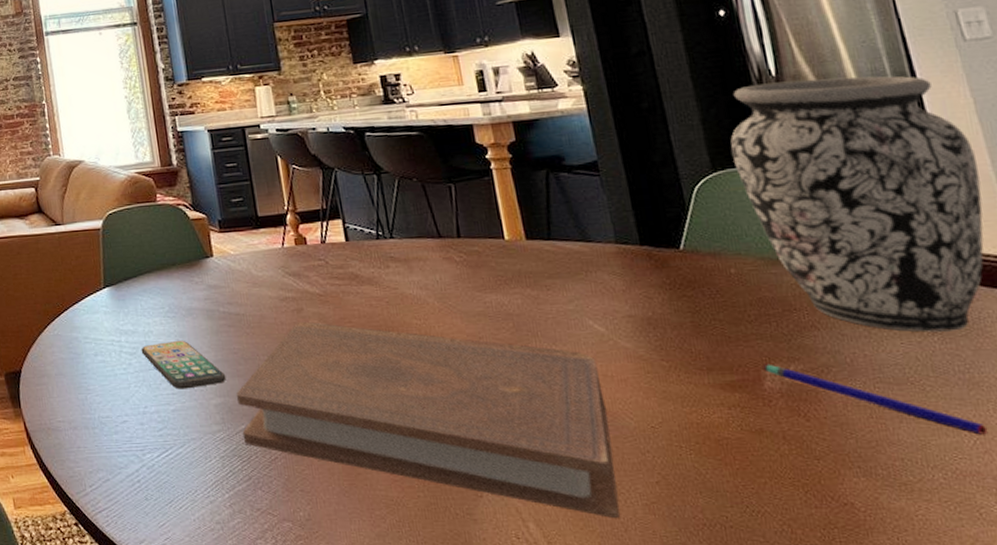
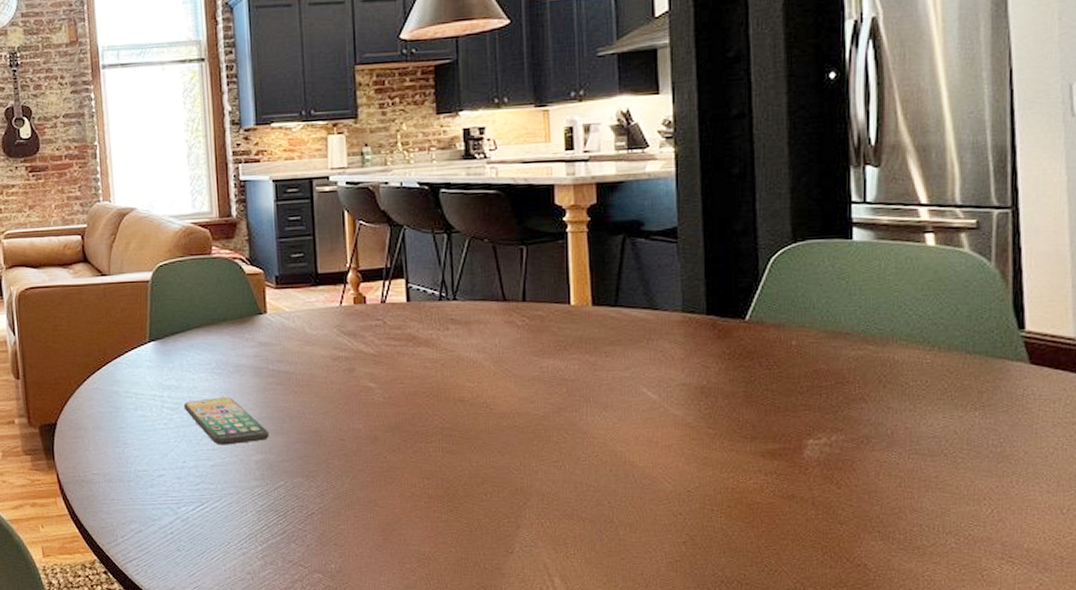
book: present [237,321,621,518] -> none [279,381,646,574]
vase: present [730,76,984,333] -> none [816,149,1056,407]
pen: present [762,364,988,435] -> none [805,434,1007,504]

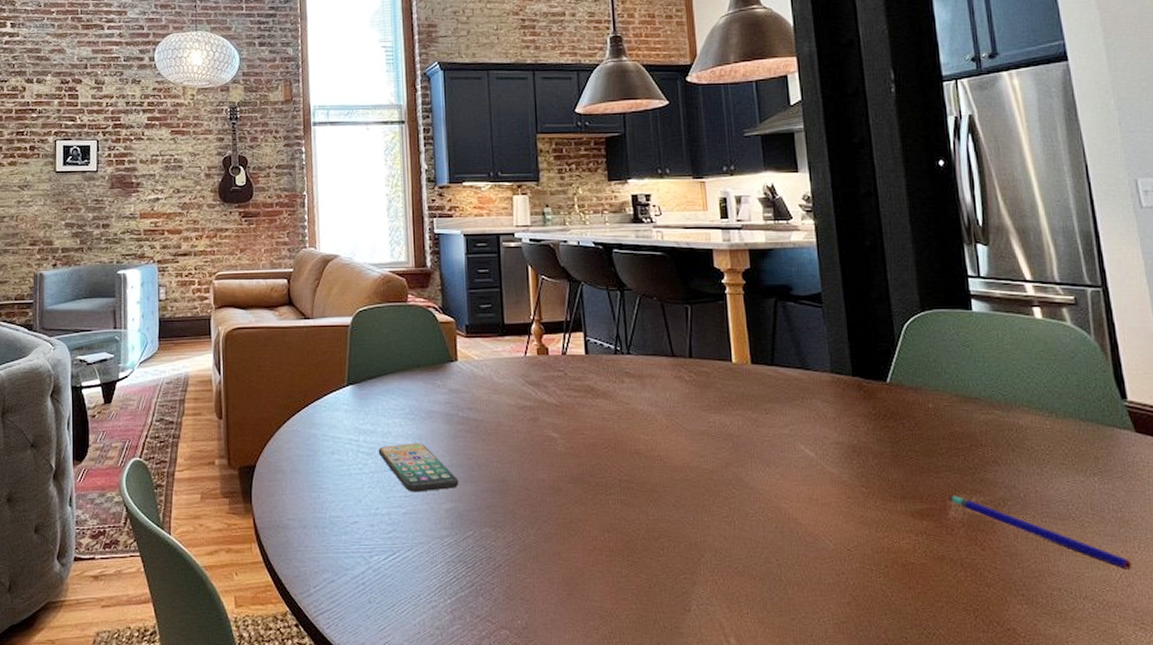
pen: none [805,434,1007,504] -> present [949,495,1132,569]

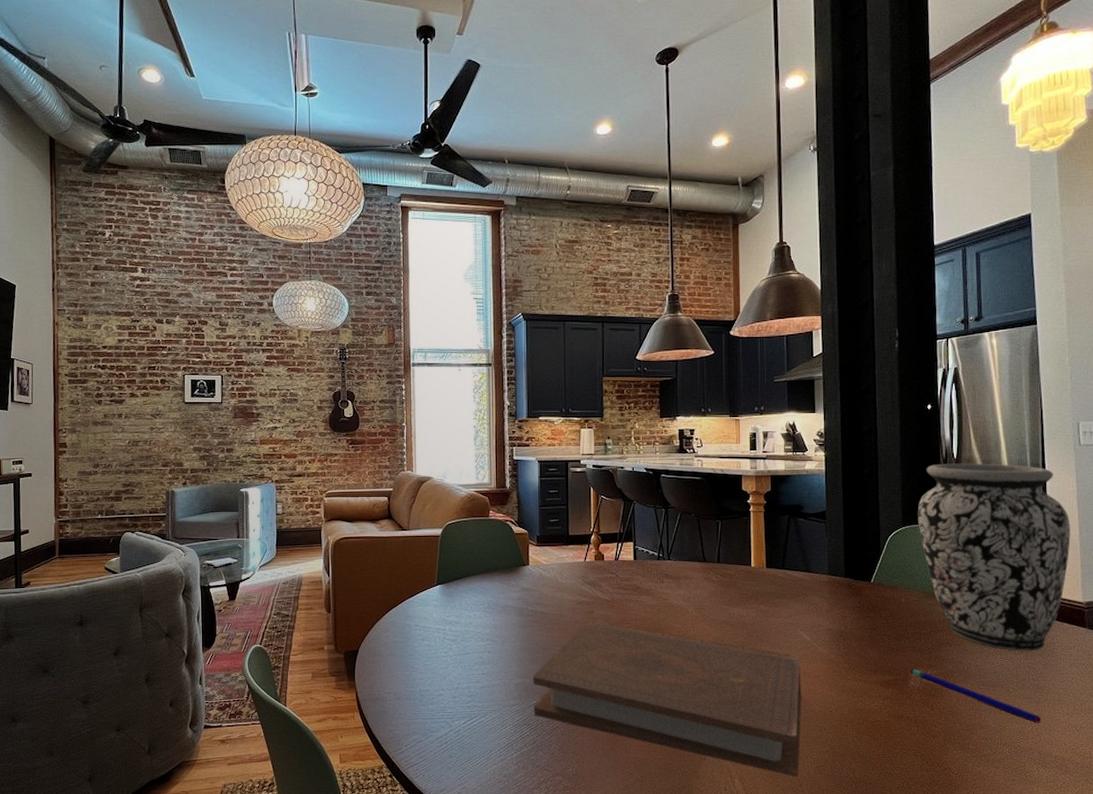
smartphone: present [378,442,459,492] -> none [461,631,527,671]
book: none [468,431,814,636] -> present [533,621,801,776]
vase: none [939,231,1144,473] -> present [918,463,1070,651]

